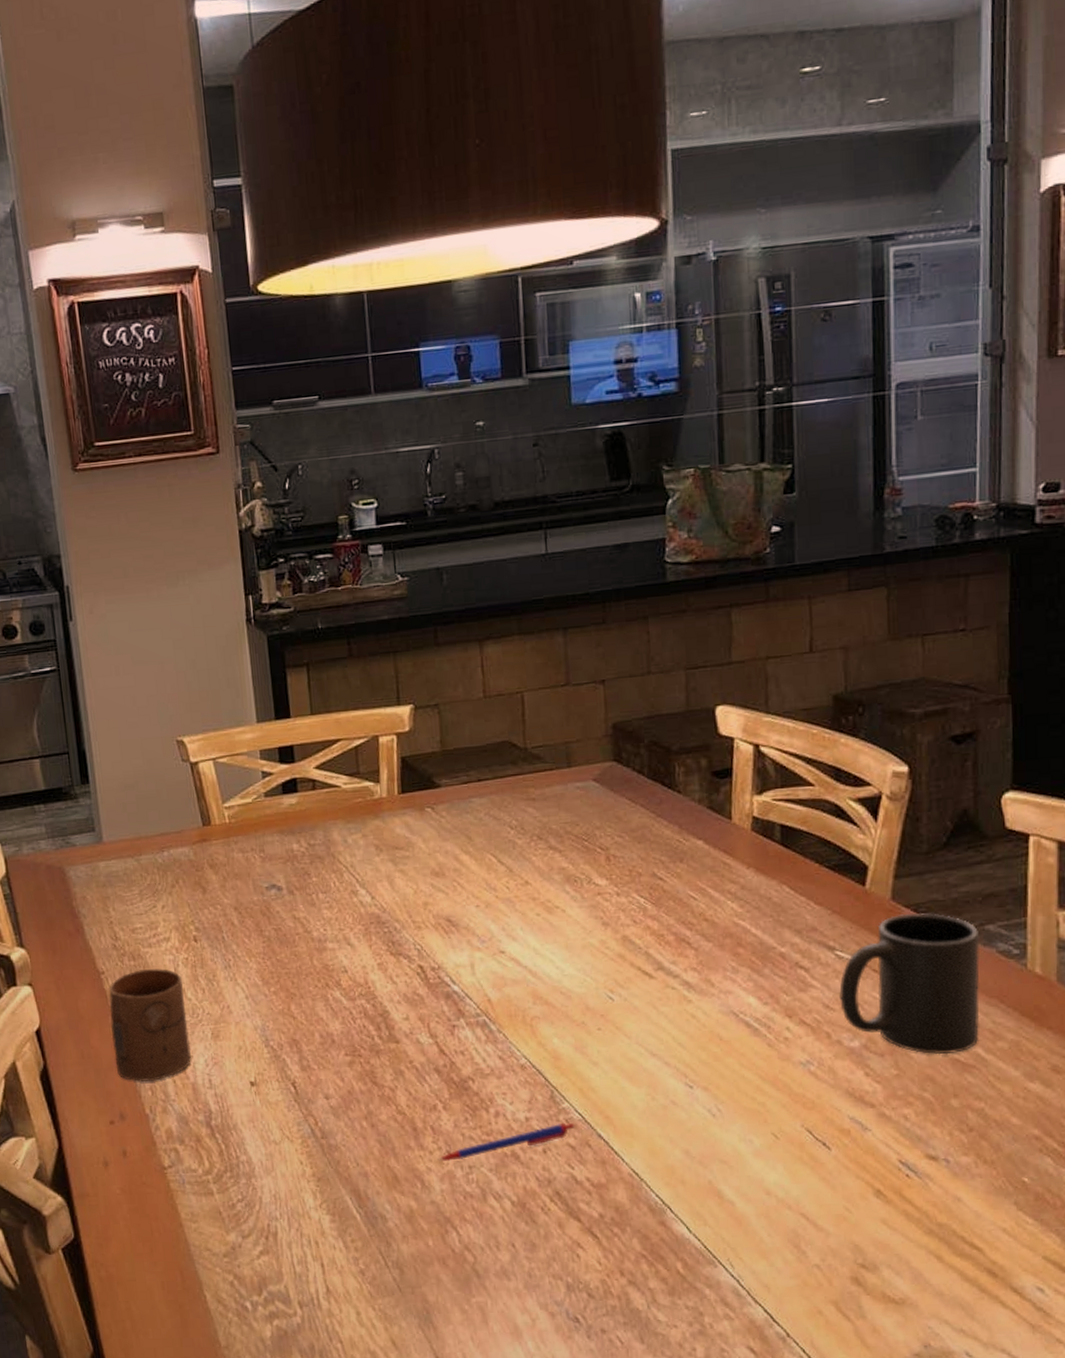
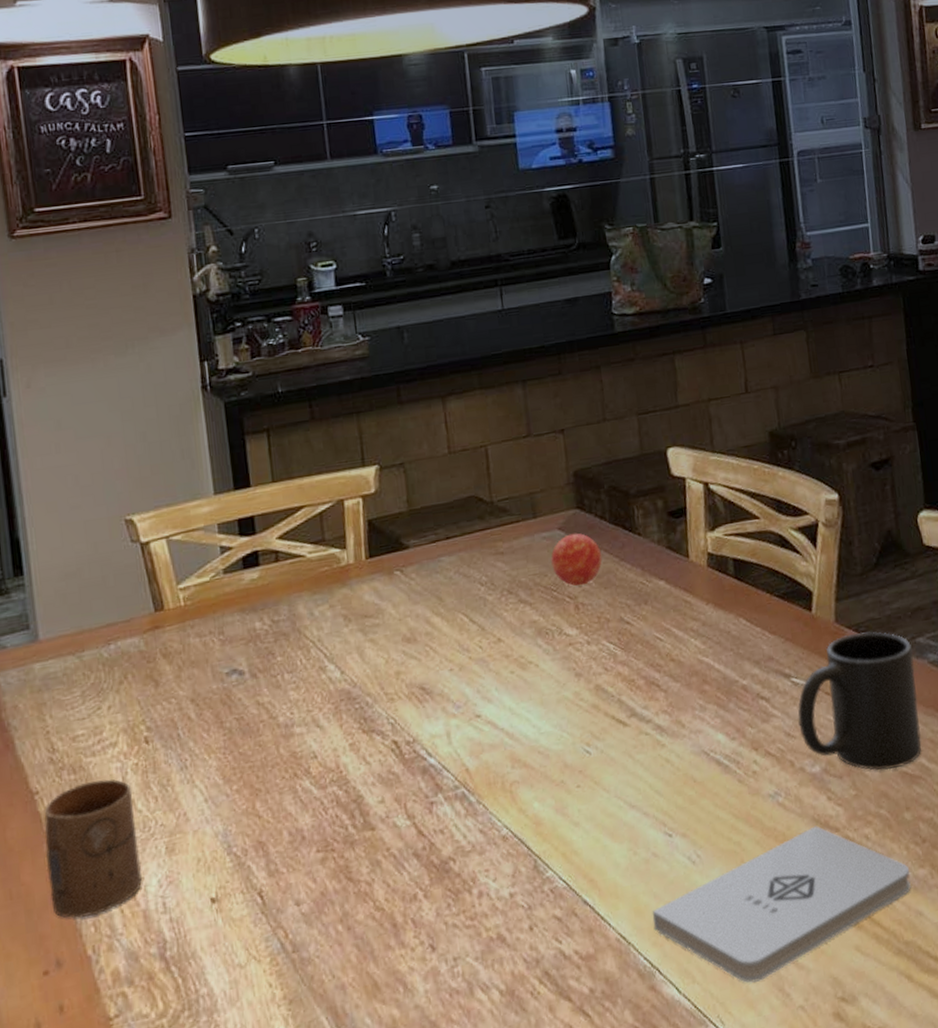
pen: present [437,1122,575,1162] -> none [420,893,560,959]
apple: none [583,785,638,838] -> present [551,533,603,586]
notepad: none [667,1099,951,1235] -> present [652,825,911,983]

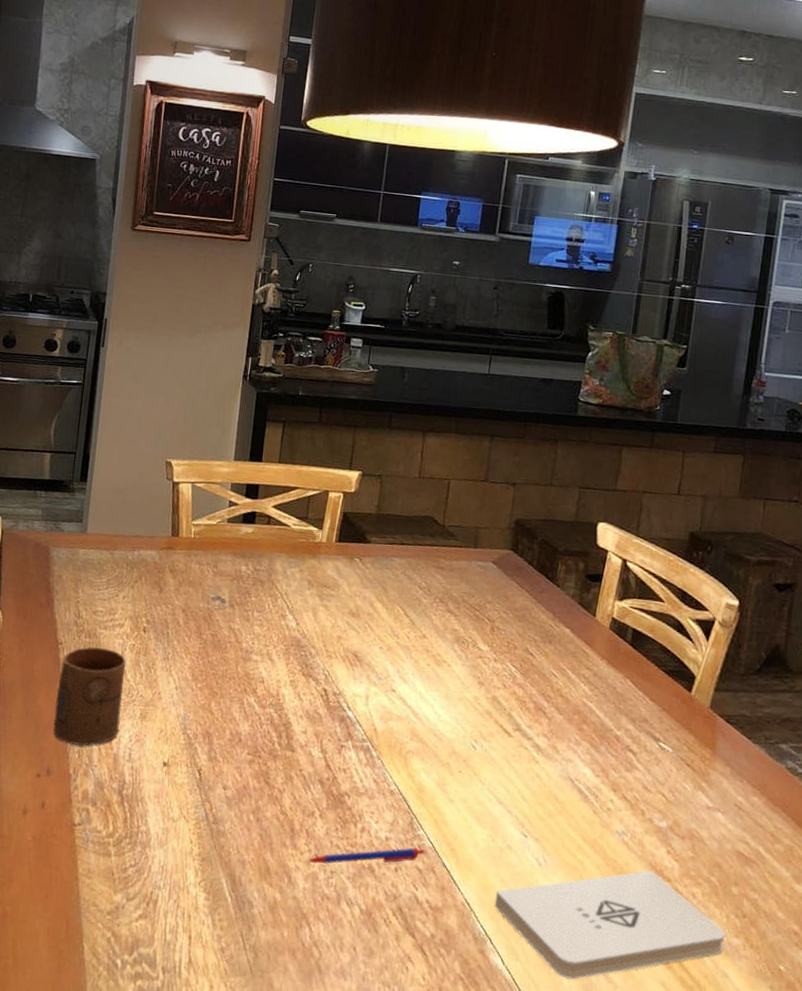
pen: none [420,893,560,959] -> present [306,847,425,864]
apple: present [551,533,603,586] -> none [480,569,523,613]
mug: present [797,632,922,771] -> none [656,722,774,848]

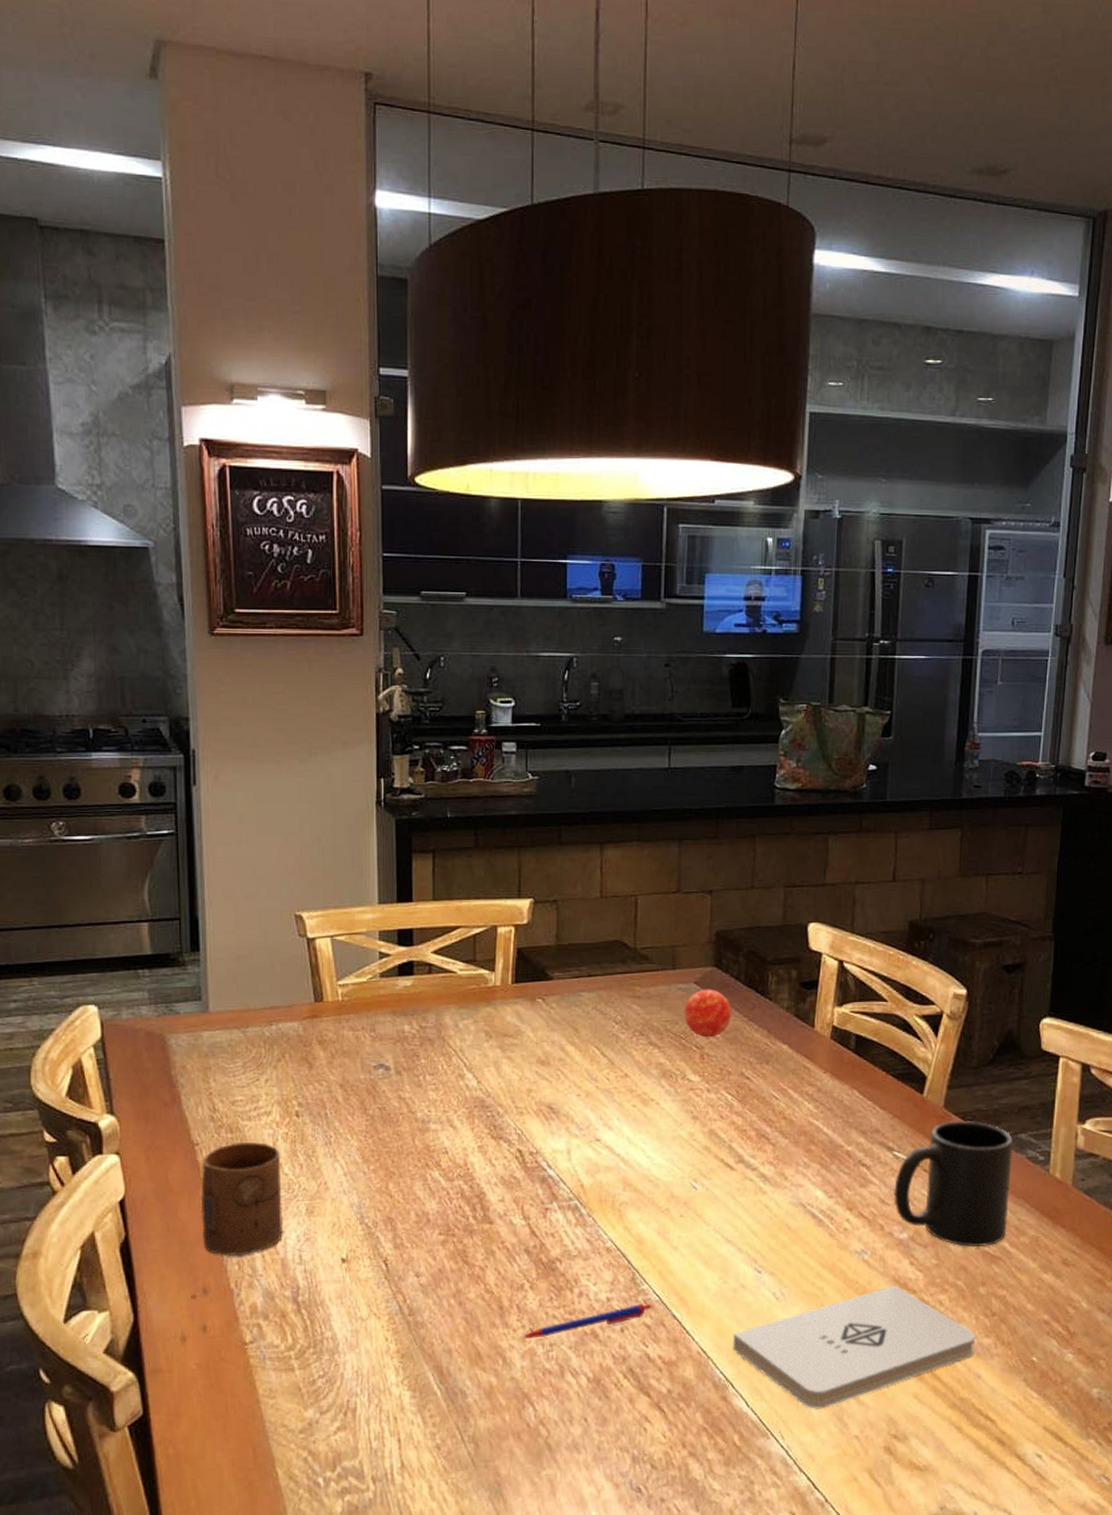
apple: none [480,569,523,613] -> present [684,989,732,1038]
mug: none [656,722,774,848] -> present [894,1120,1013,1248]

